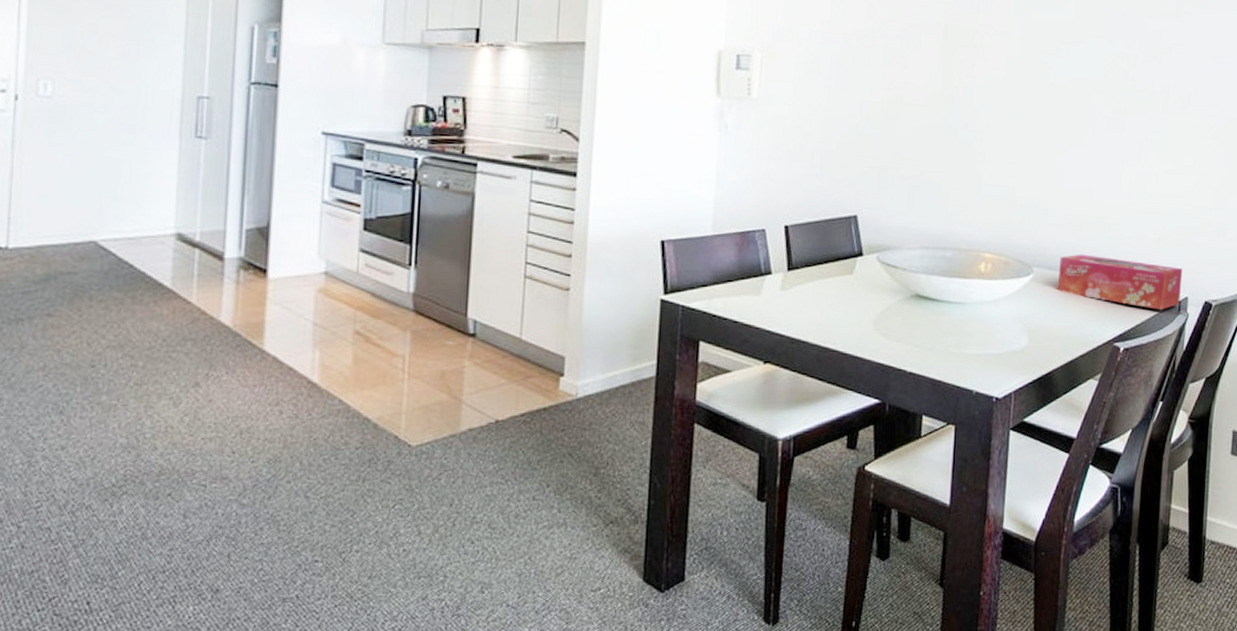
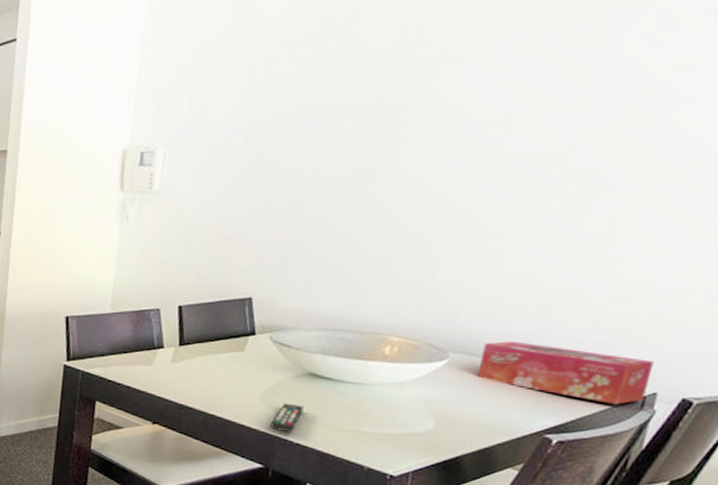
remote control: none [884,328,914,360] -> present [270,403,304,432]

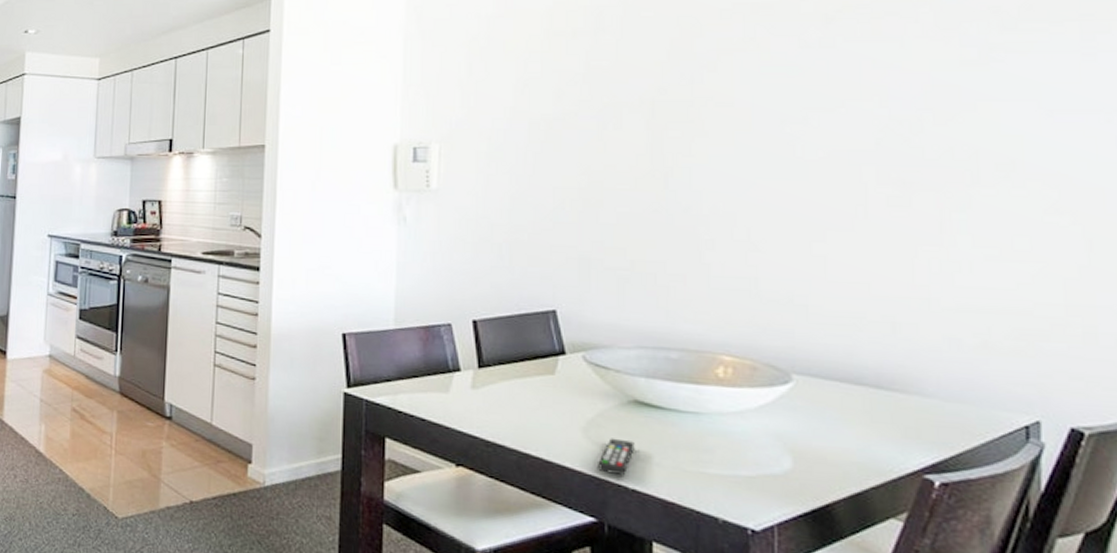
tissue box: present [476,341,654,405] -> none [829,360,1028,436]

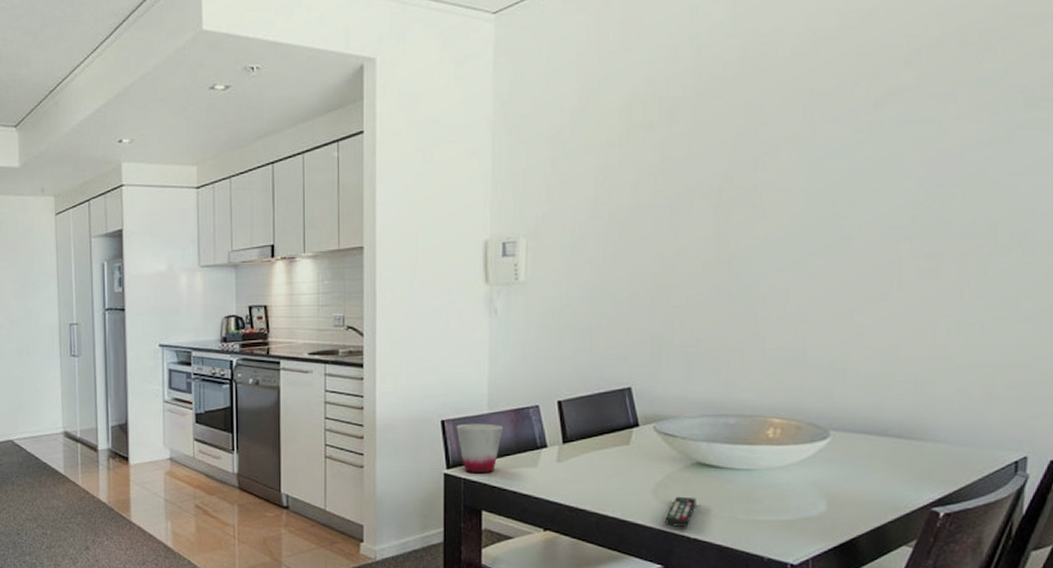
cup: none [359,338,412,395] -> present [456,423,504,472]

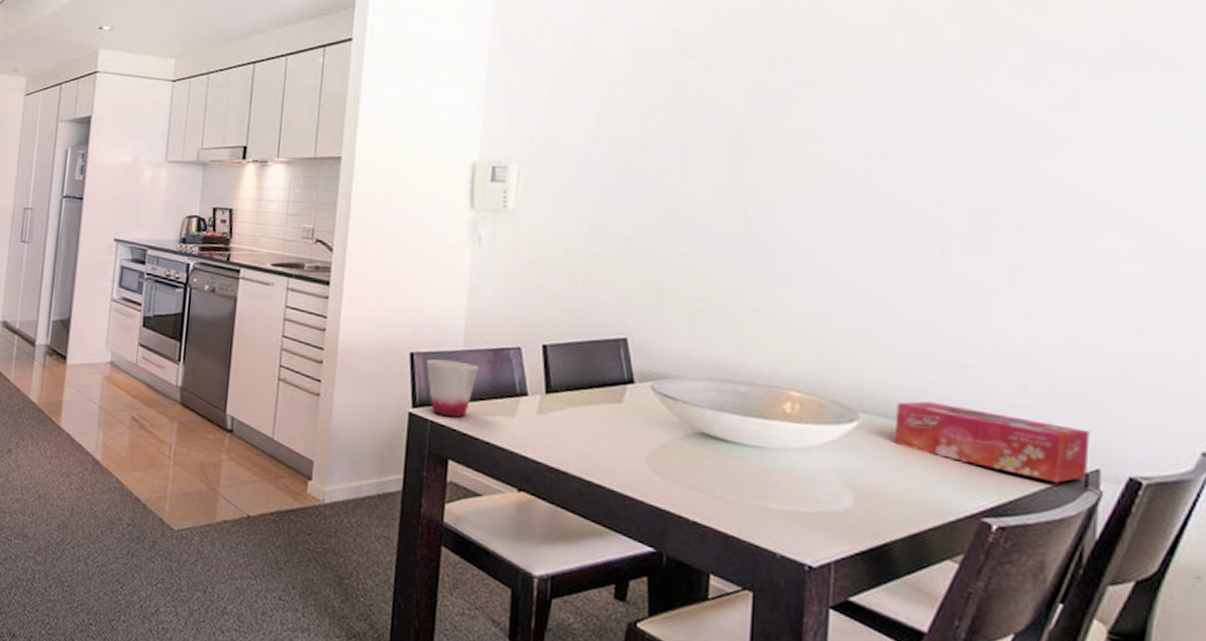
remote control: present [665,496,696,527] -> none [660,469,698,506]
tissue box: none [859,414,1020,471] -> present [894,401,1090,483]

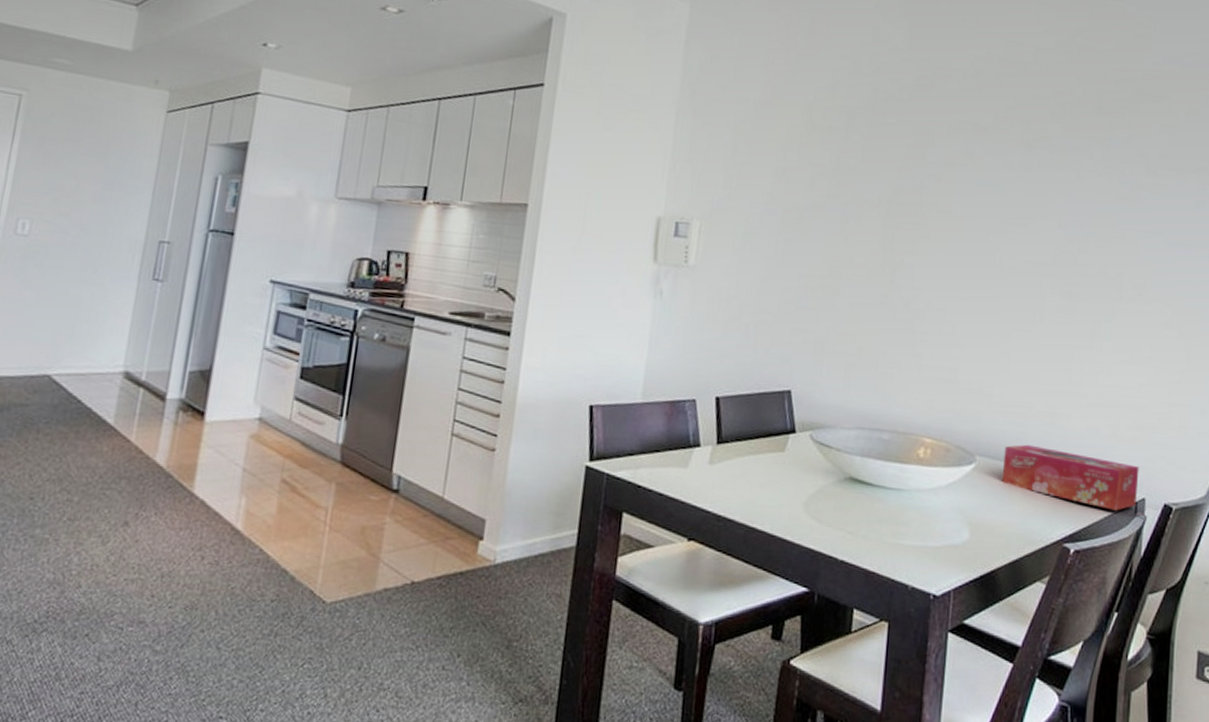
cup: present [426,358,480,417] -> none [605,411,657,469]

